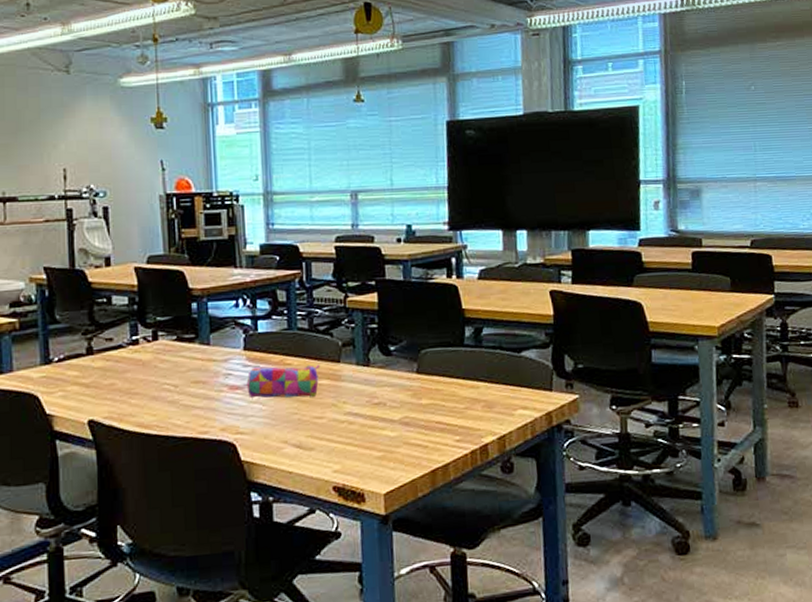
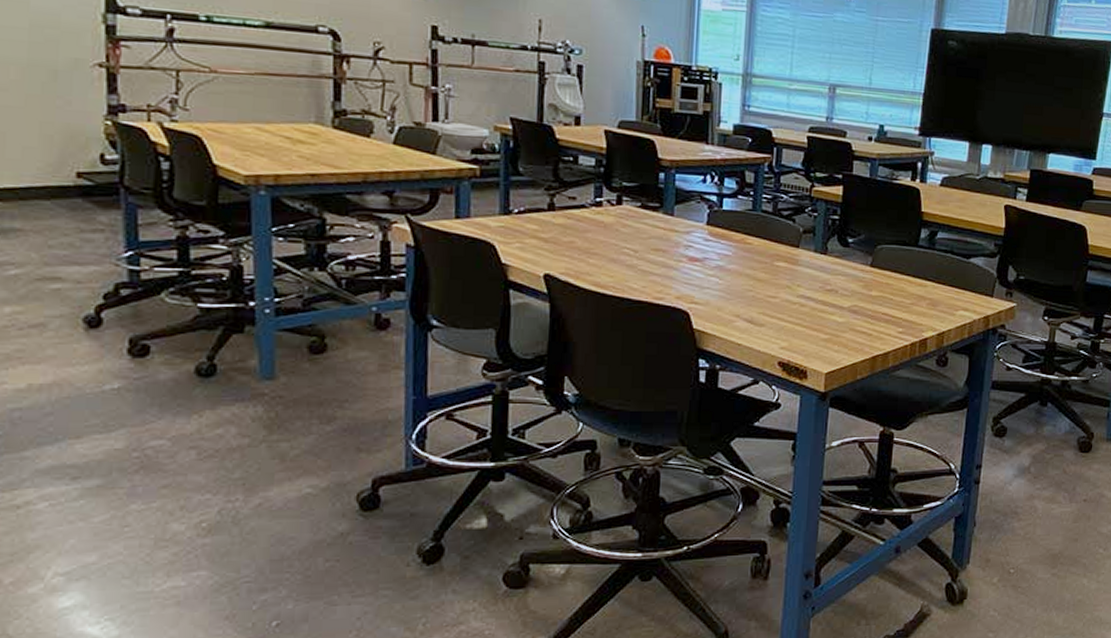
pencil case: present [246,364,321,399] -> none [705,242,780,277]

